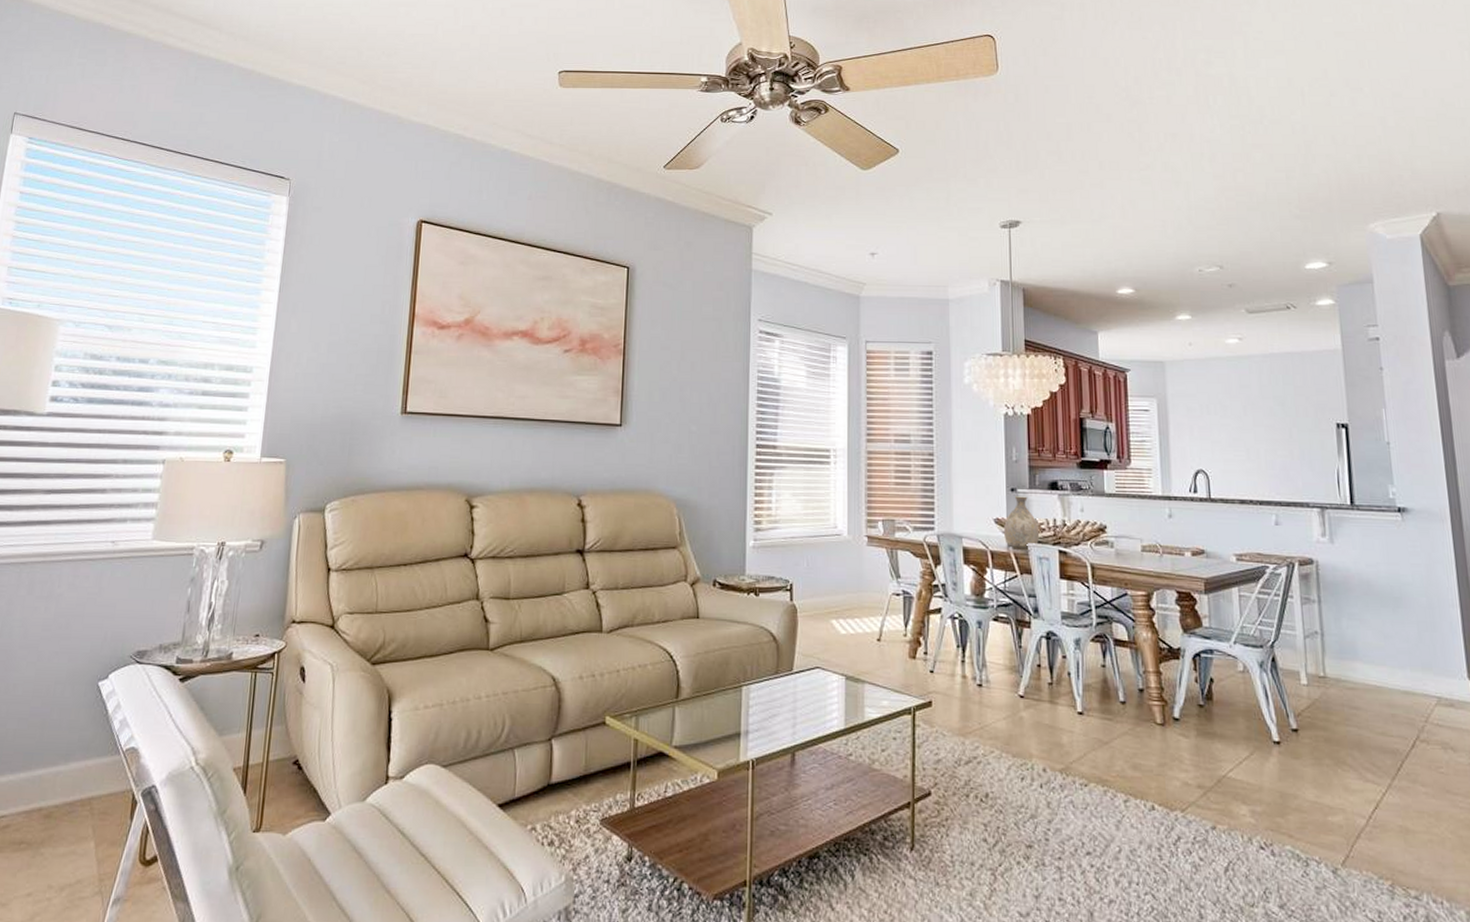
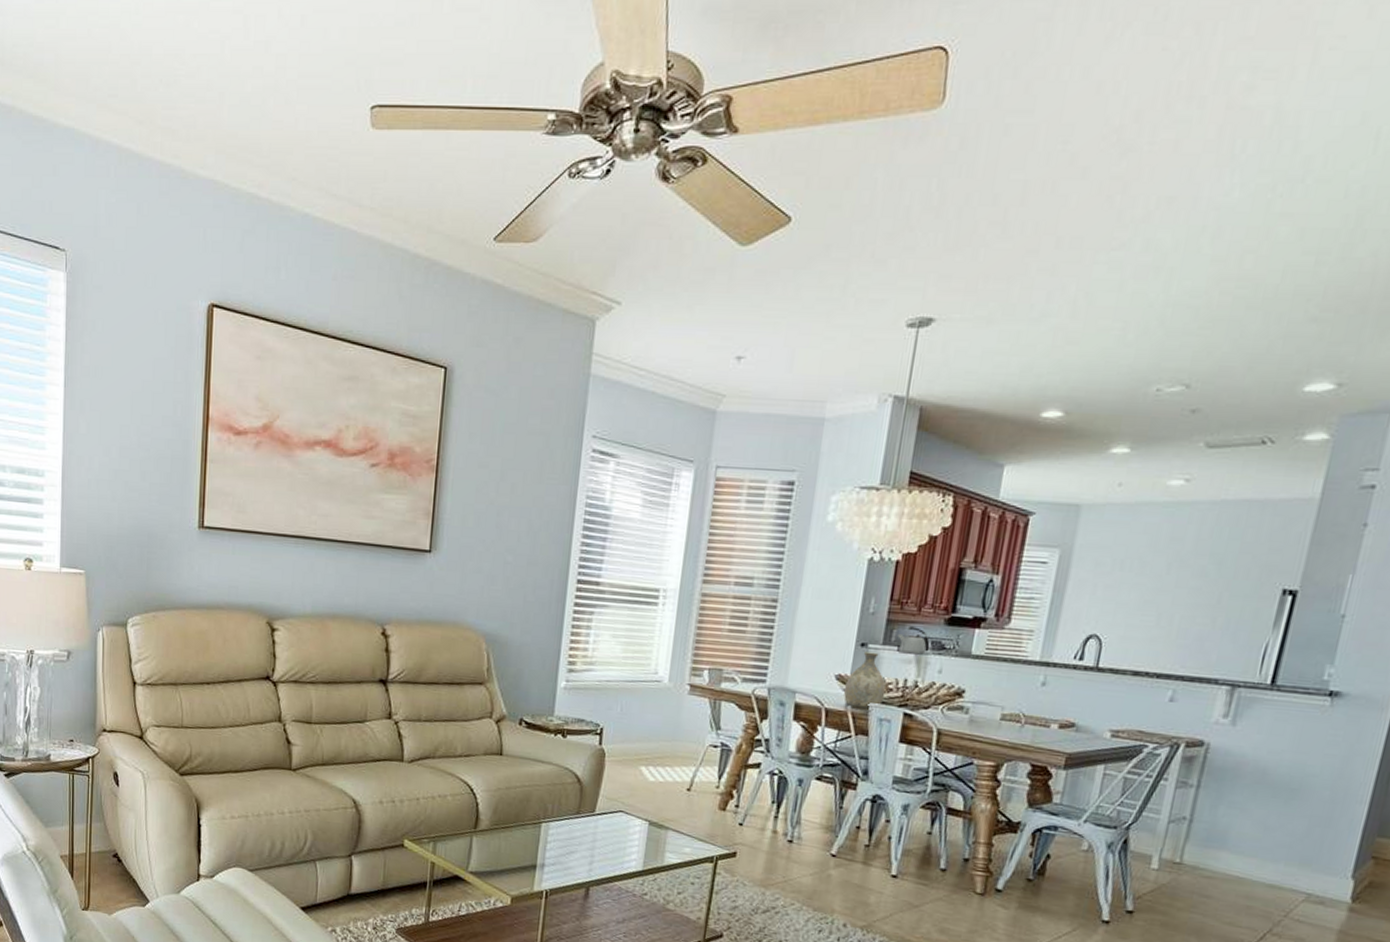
kettle: none [1040,471,1069,496] -> present [897,626,930,655]

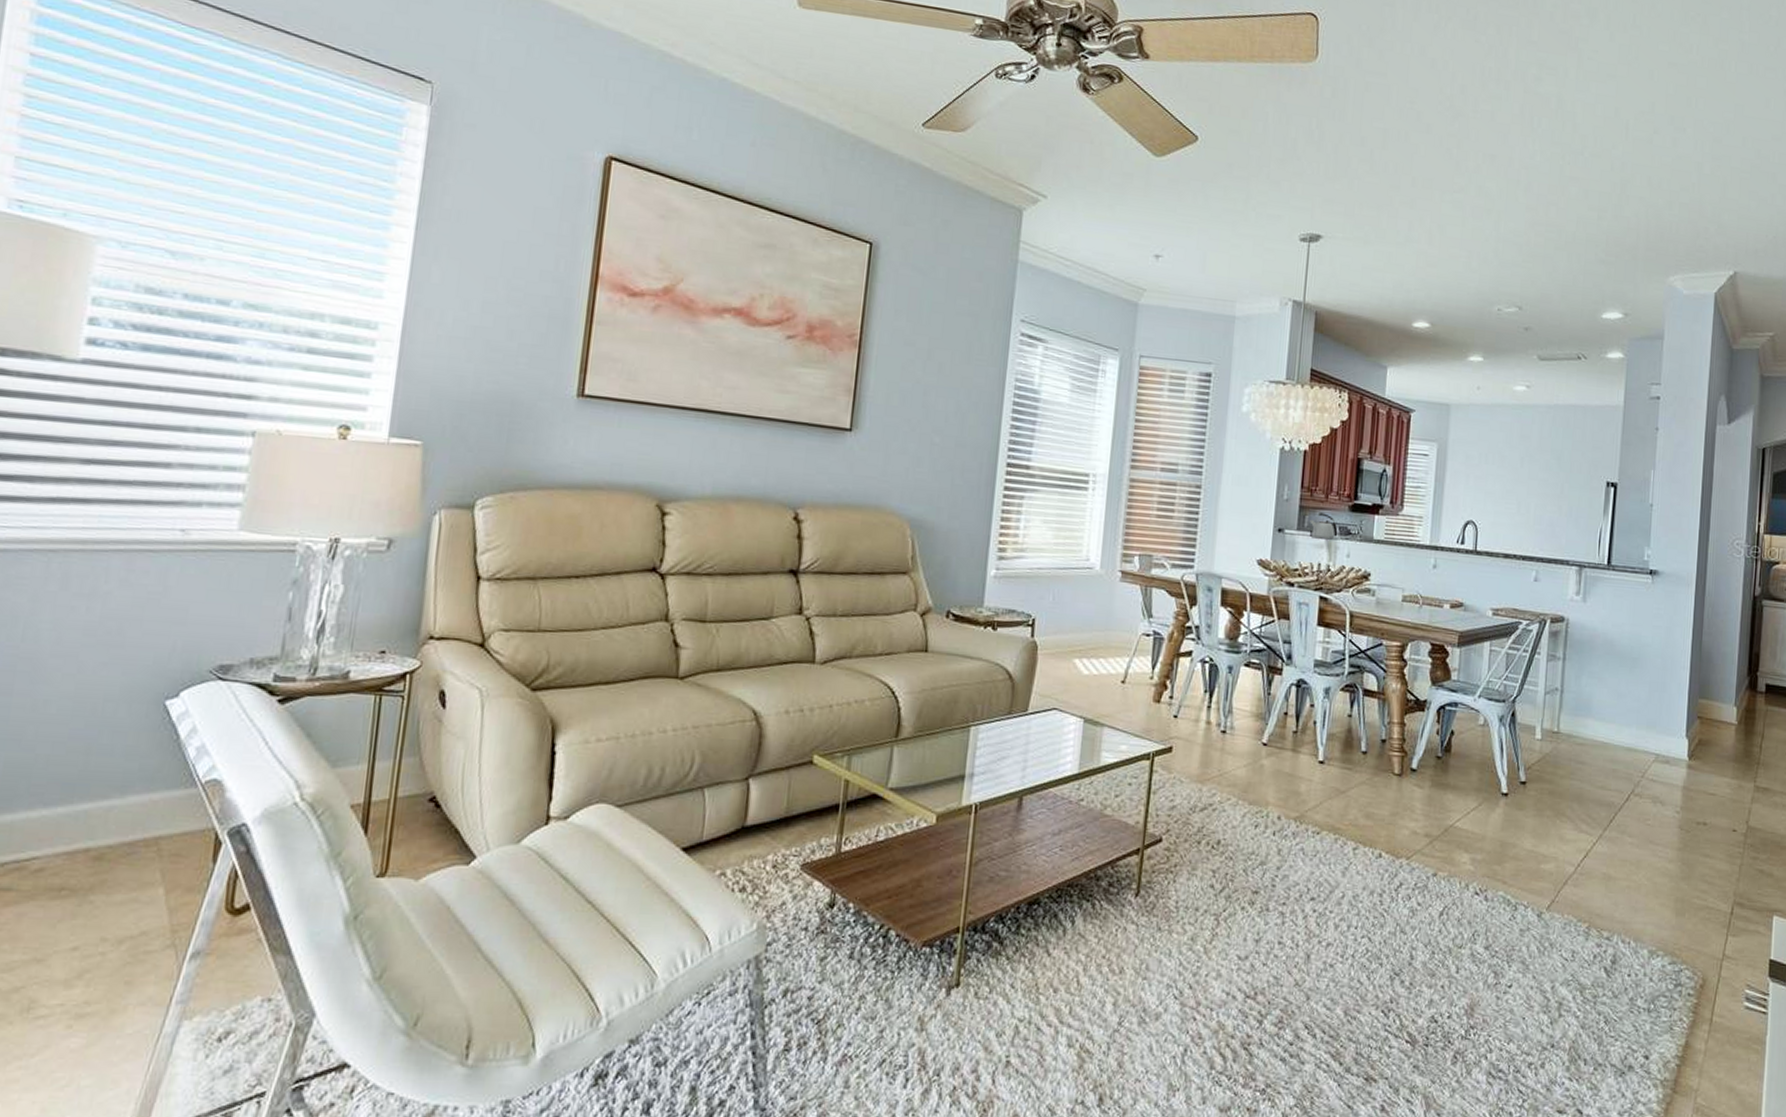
vase: present [843,652,886,712] -> none [1265,537,1303,596]

